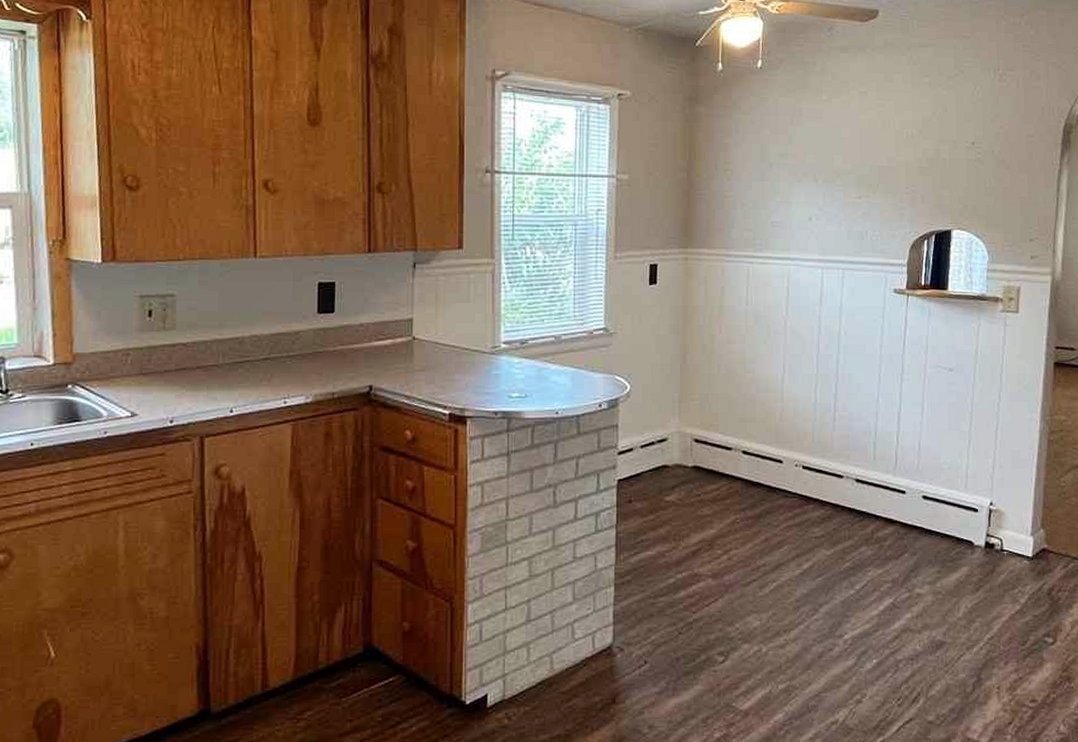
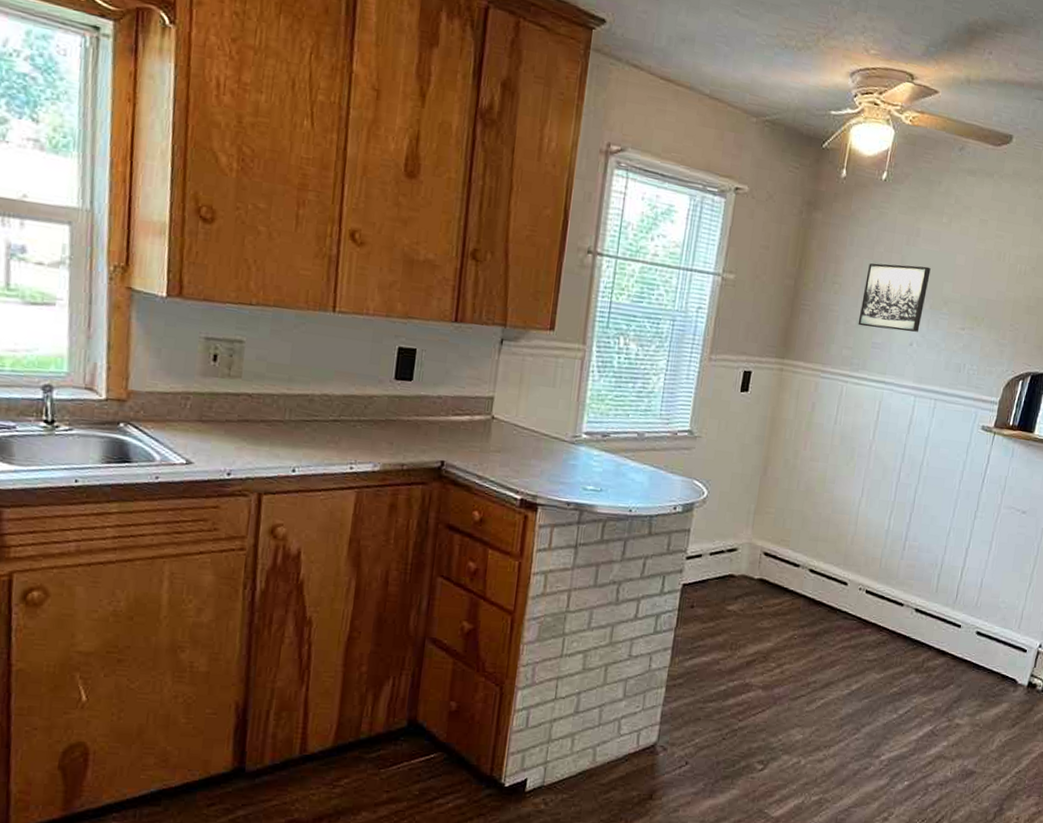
wall art: none [754,143,819,208] -> present [858,263,931,332]

